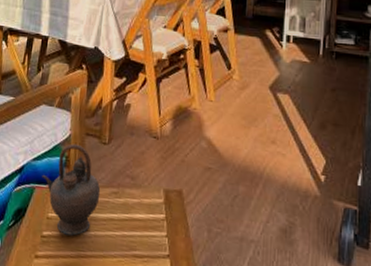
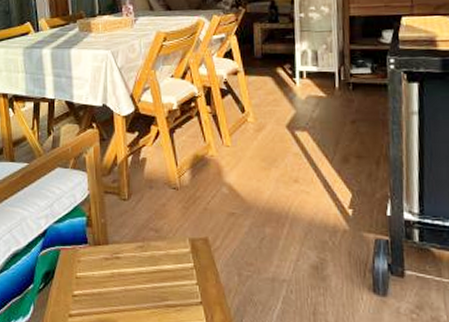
teapot: present [42,143,101,236] -> none [66,203,126,292]

